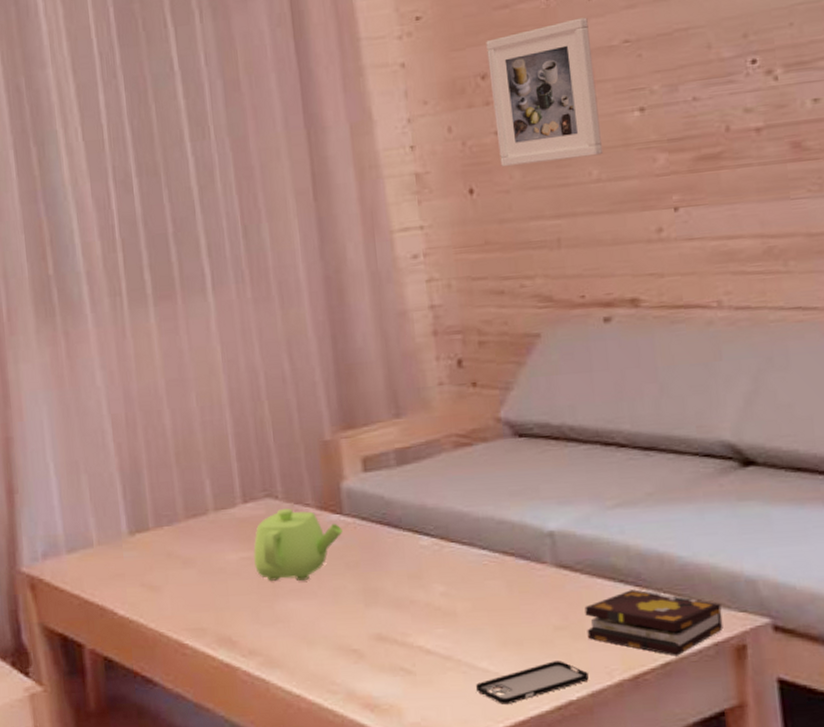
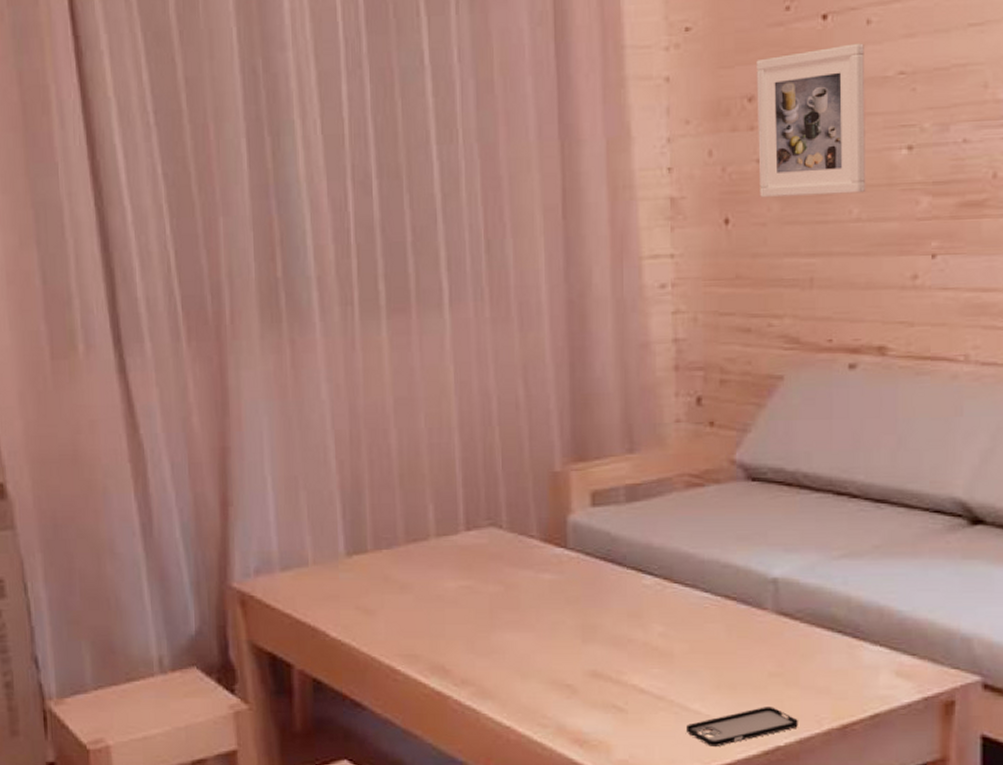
teapot: present [253,508,343,581] -> none [472,539,565,612]
book: present [584,589,723,656] -> none [801,641,935,708]

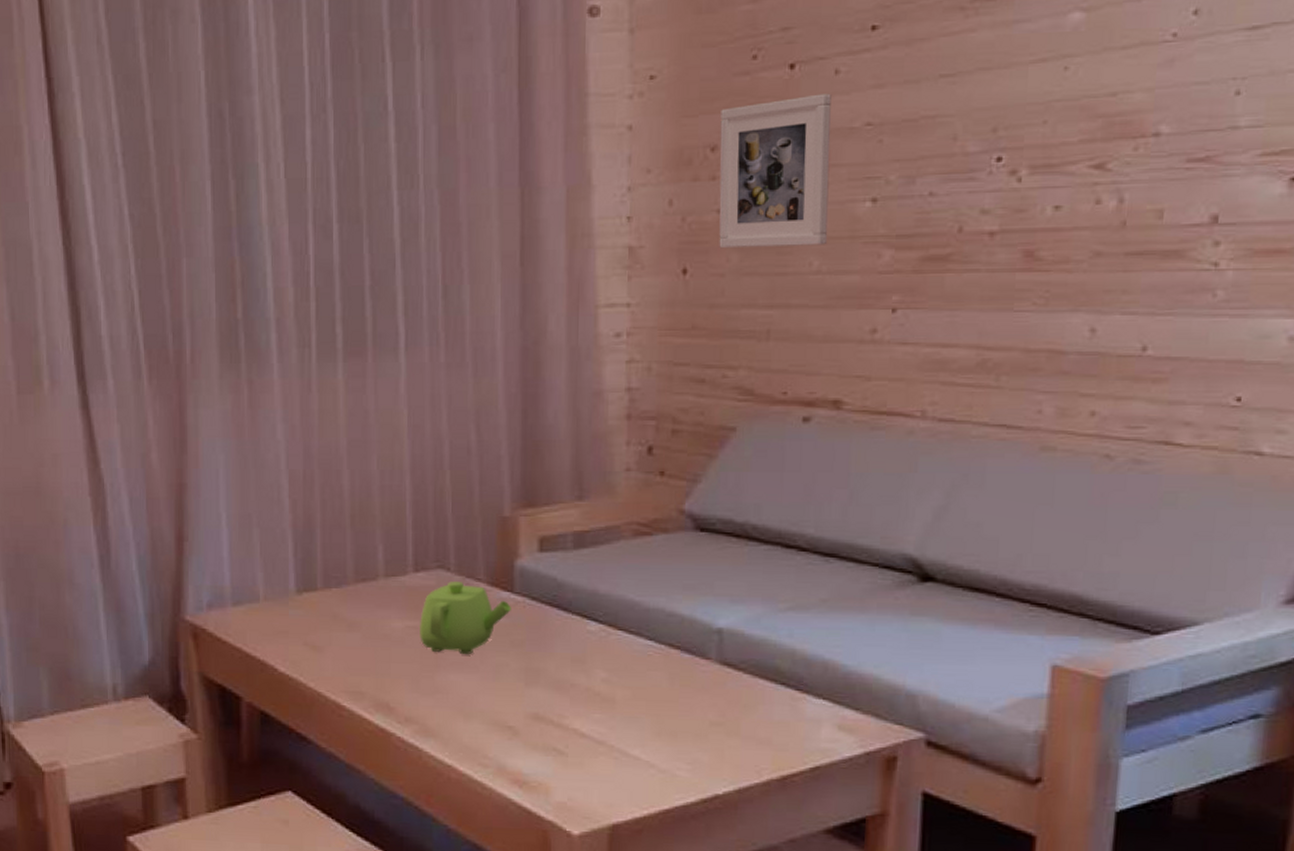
teapot: none [472,539,565,612] -> present [418,582,511,654]
smartphone: present [685,707,798,746] -> none [624,755,738,793]

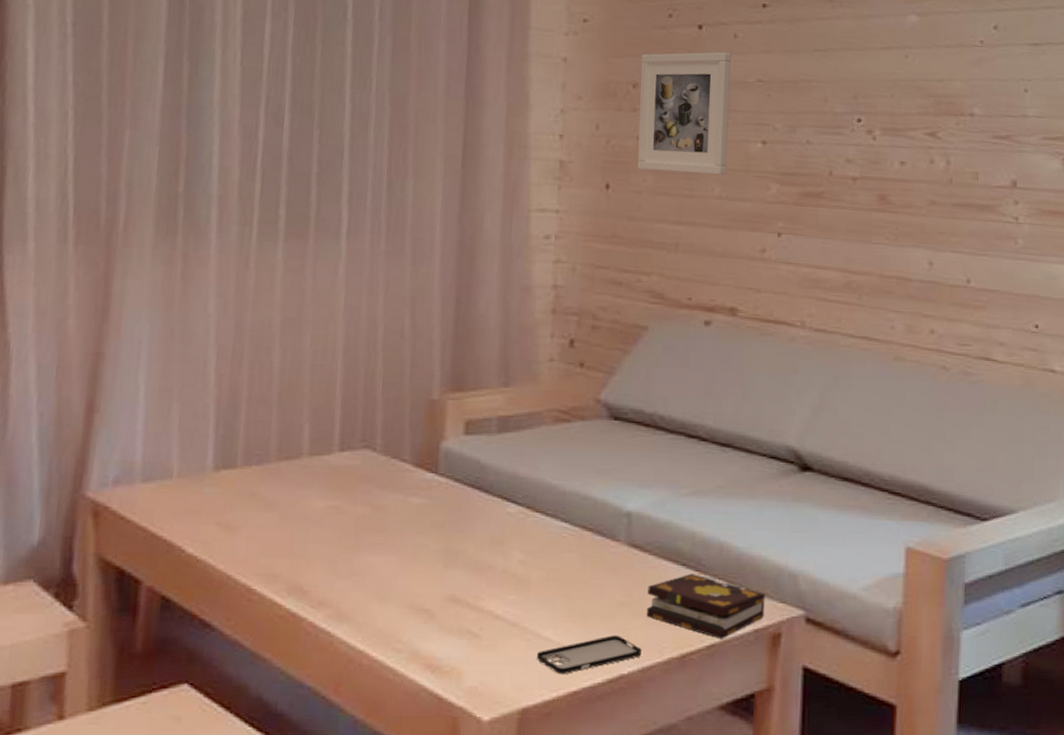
teapot: present [418,582,511,654] -> none [340,462,435,535]
smartphone: none [624,755,738,793] -> present [536,635,642,674]
book: none [742,693,878,762] -> present [646,574,766,639]

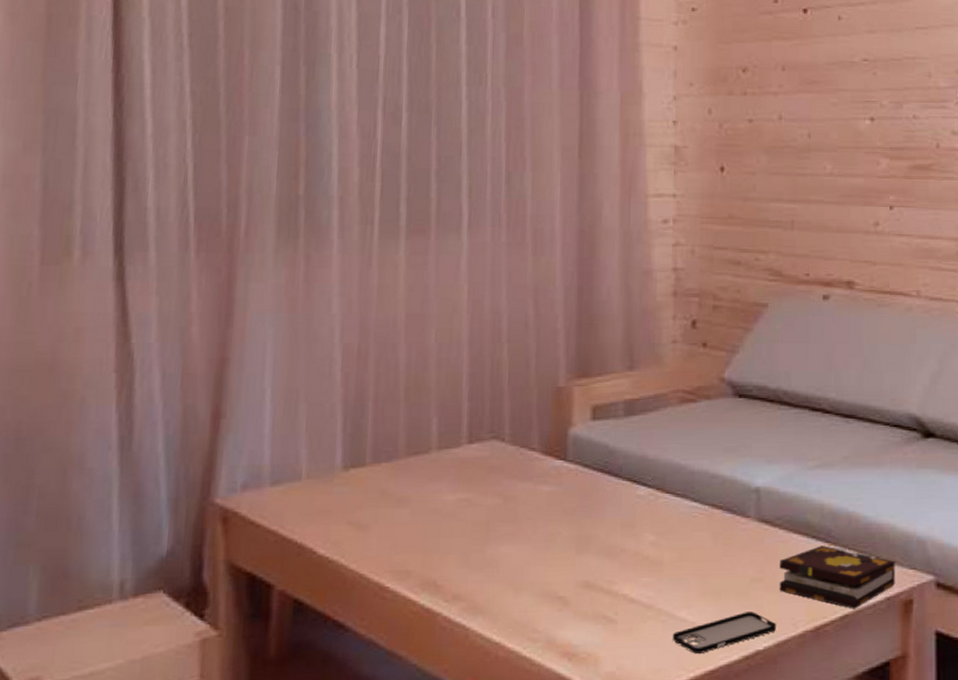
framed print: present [637,52,731,175] -> none [749,33,837,153]

